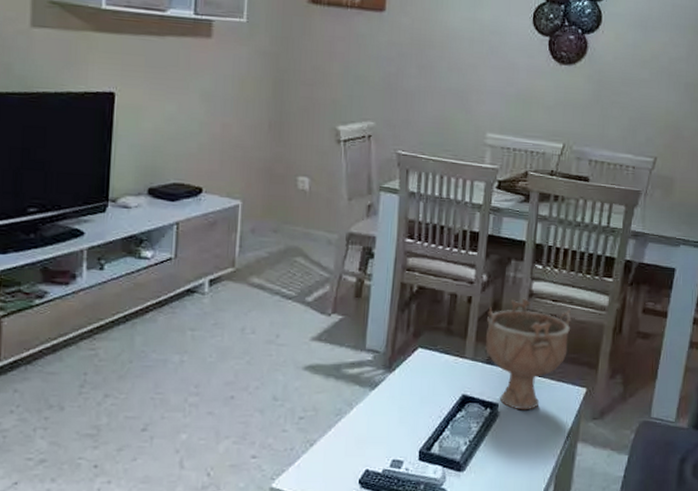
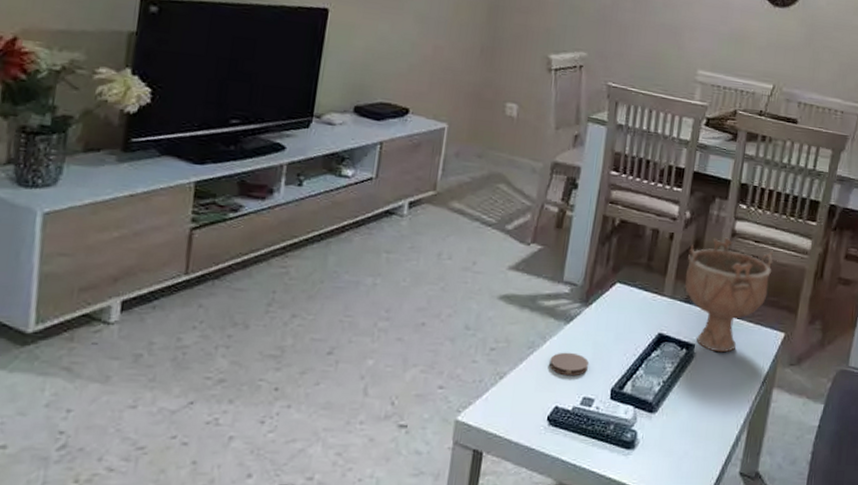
coaster: none [358,417,395,440] -> present [549,352,589,376]

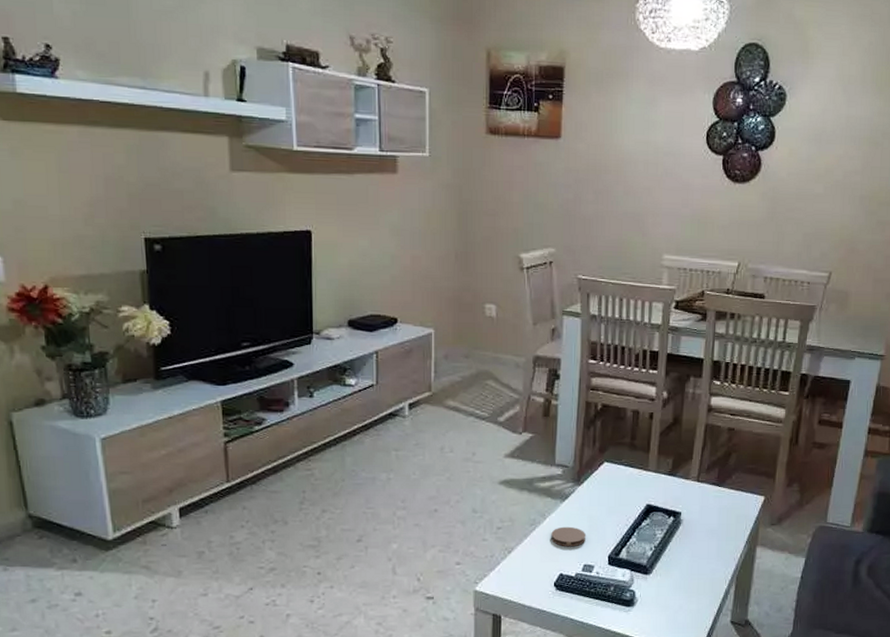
decorative bowl: present [685,237,773,353] -> none [667,413,749,518]

